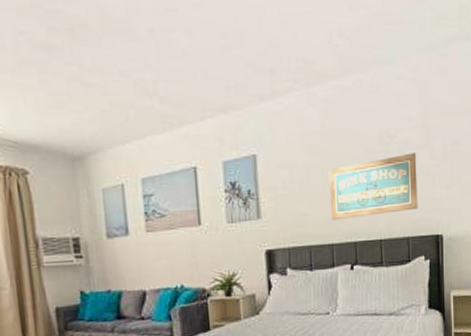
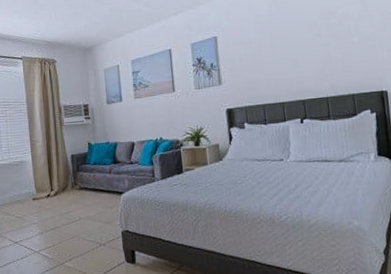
wall art: present [328,153,418,221] -> none [277,23,361,83]

